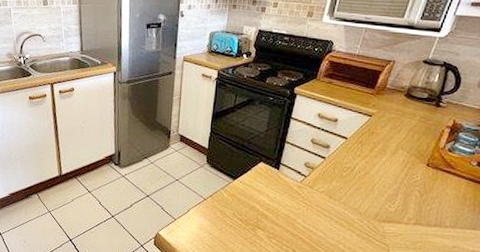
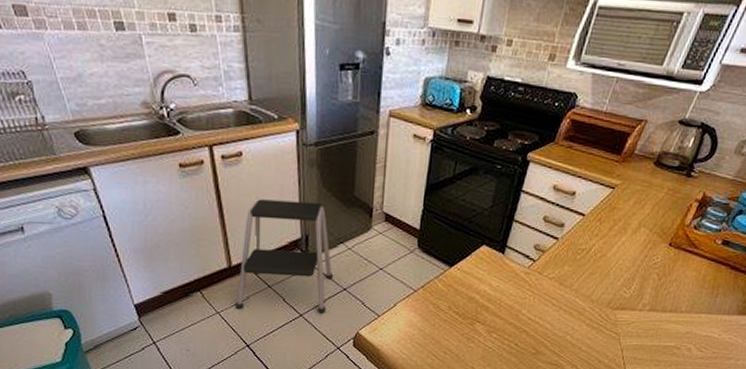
step stool: none [62,123,138,216] -> present [235,199,333,314]

